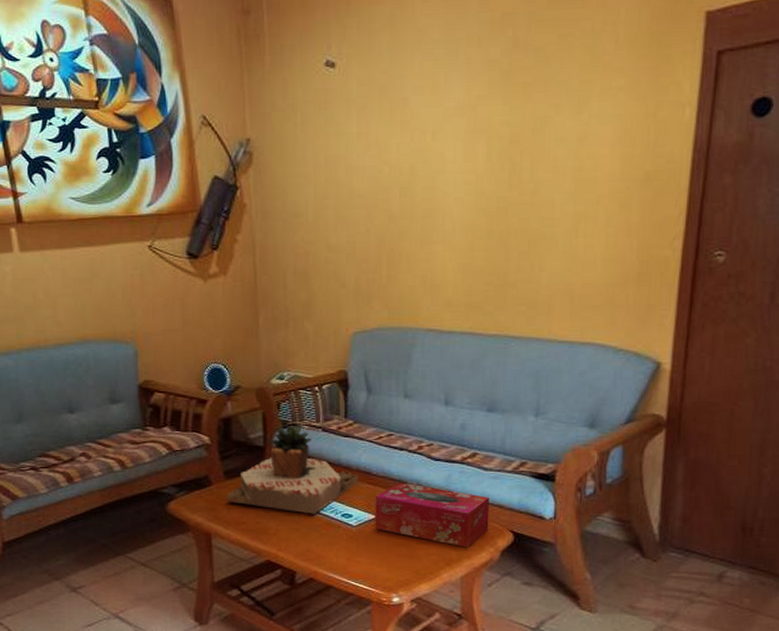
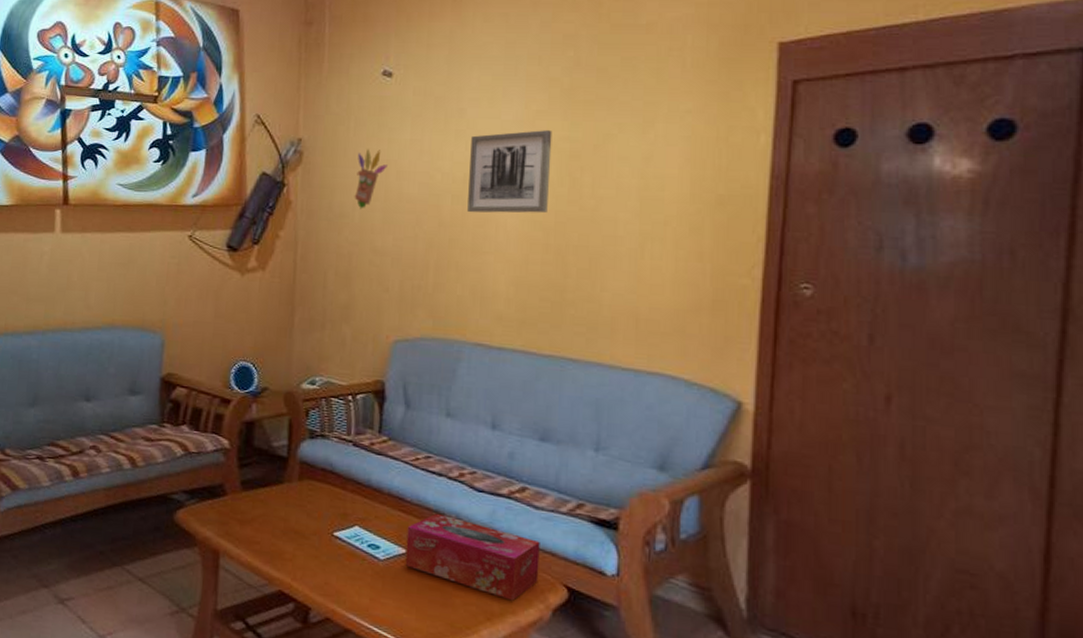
succulent plant: present [226,426,359,514] -> none [240,436,390,541]
decorative mask: none [306,145,336,208] -> present [354,149,387,209]
wall art: none [415,116,493,205] -> present [467,130,553,214]

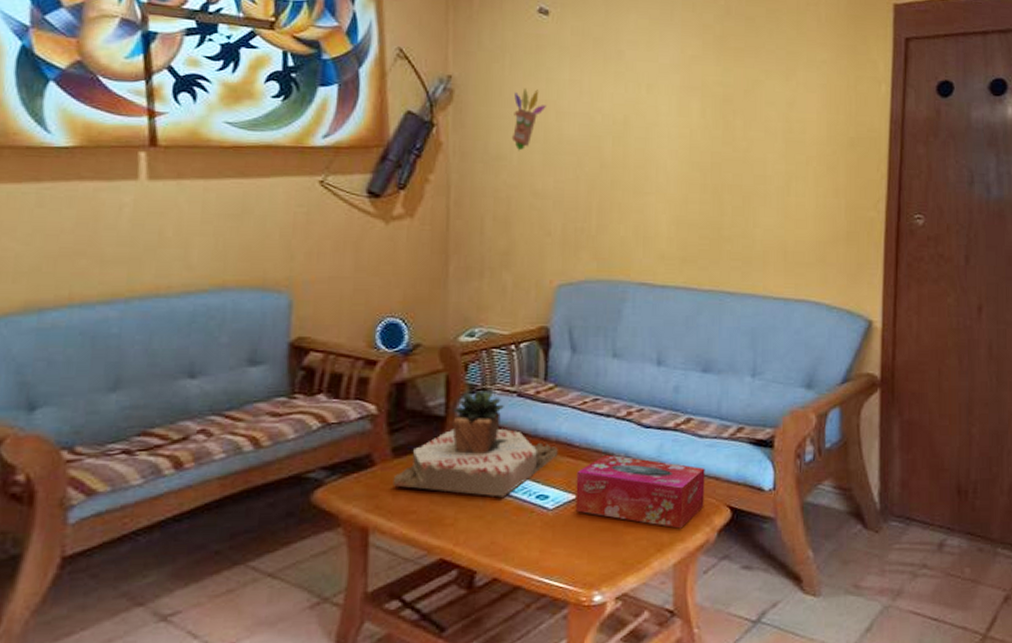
succulent plant: none [240,436,390,541] -> present [392,390,558,497]
wall art: present [467,130,553,214] -> none [628,74,707,155]

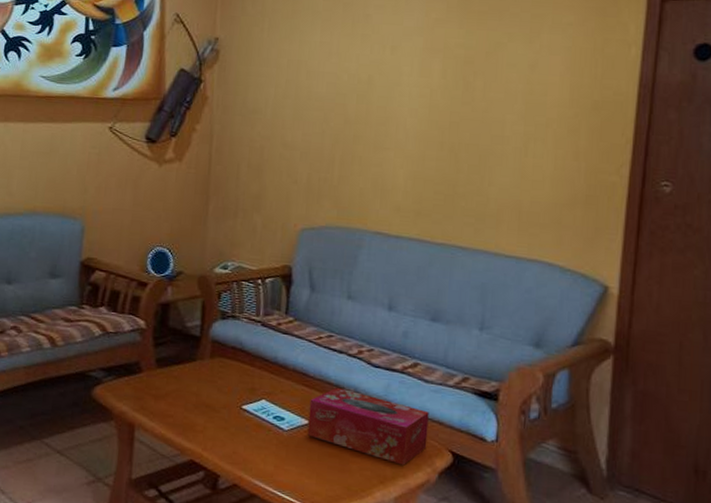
succulent plant: present [392,390,558,497] -> none [155,317,295,414]
decorative mask: present [511,89,546,151] -> none [266,50,298,106]

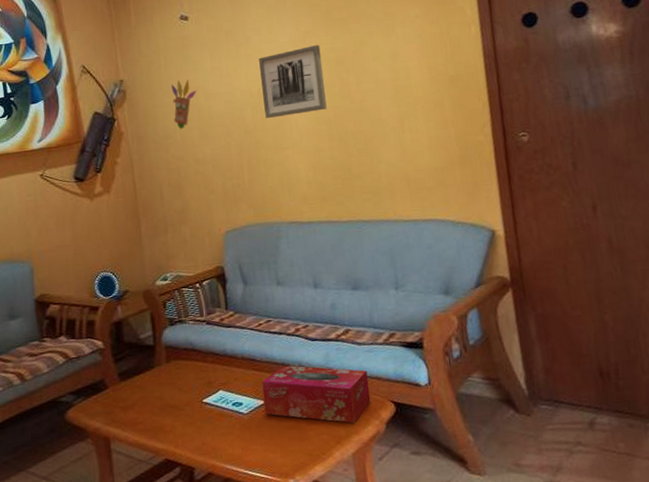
decorative mask: none [266,50,298,106] -> present [171,79,196,130]
wall art: none [371,37,450,114] -> present [259,45,327,119]

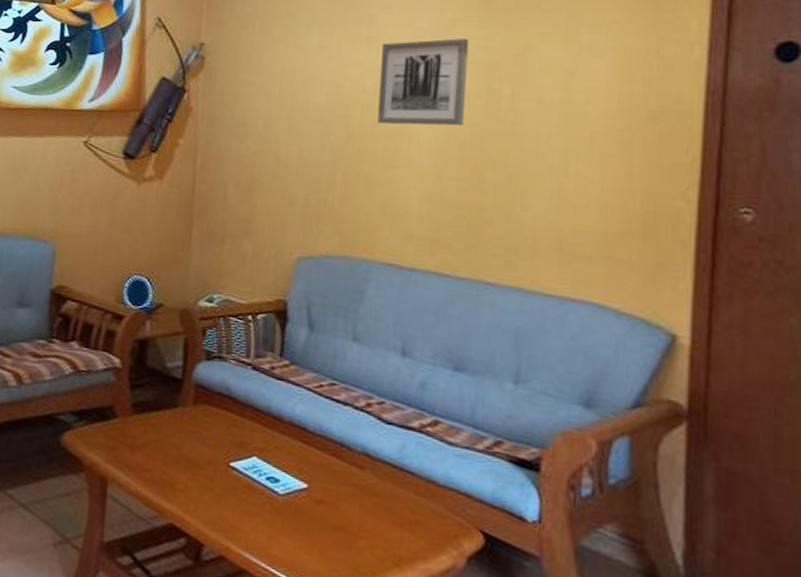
decorative mask: present [171,79,196,130] -> none [257,55,293,118]
tissue box: present [261,365,371,423] -> none [306,445,454,546]

